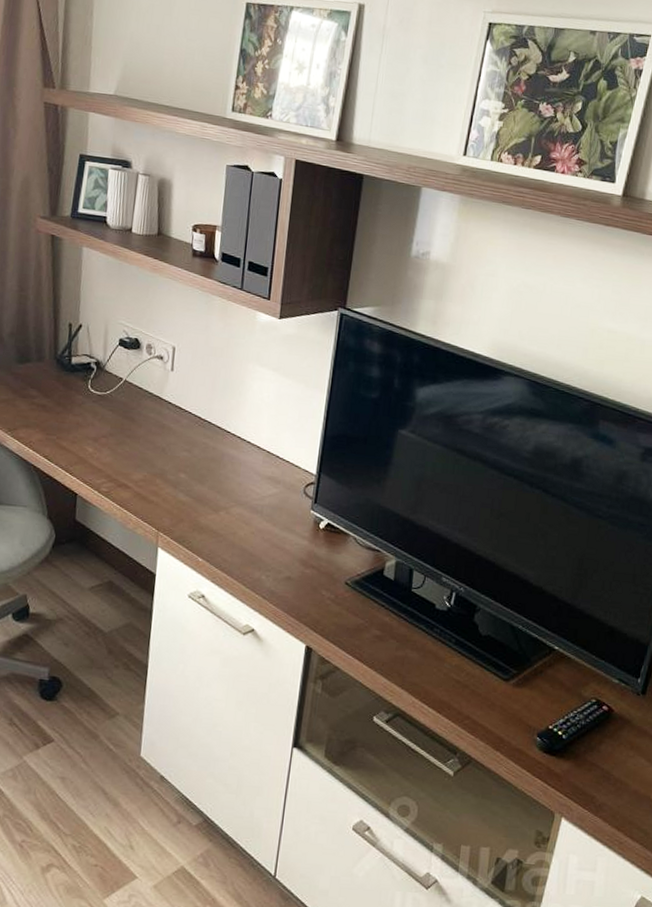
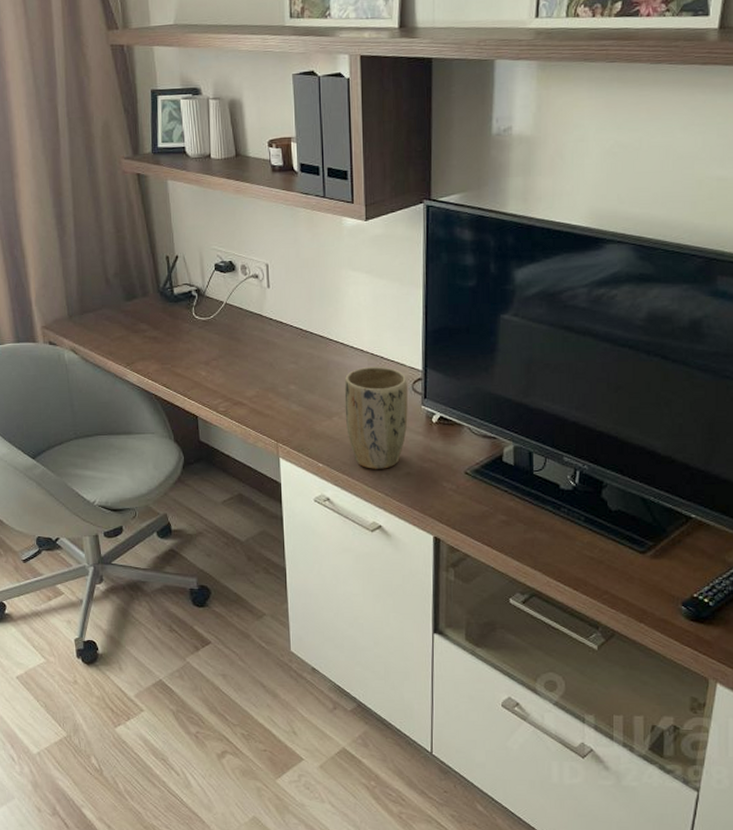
plant pot: none [232,464,300,571] -> present [344,366,408,469]

